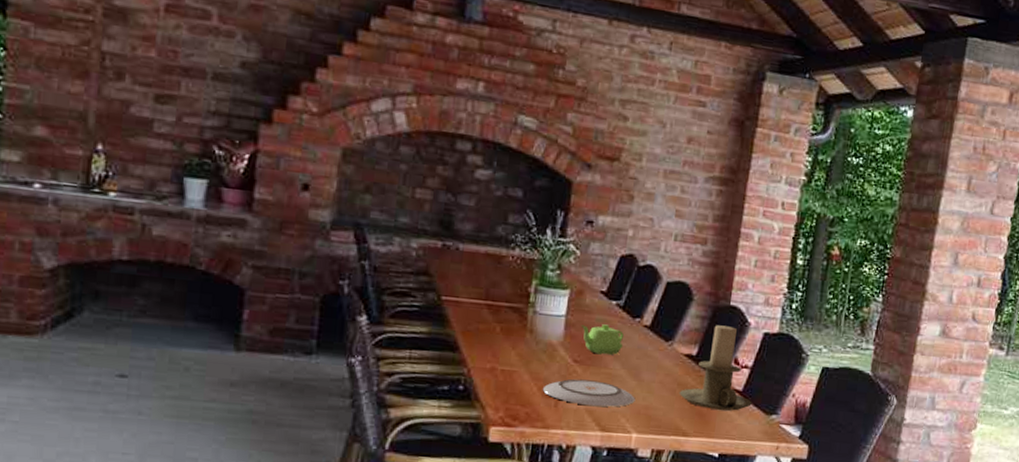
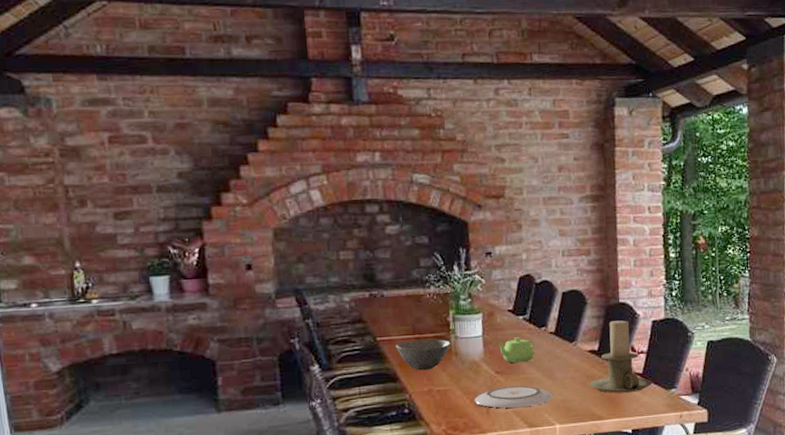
bowl: none [462,306,527,345] -> present [395,339,451,371]

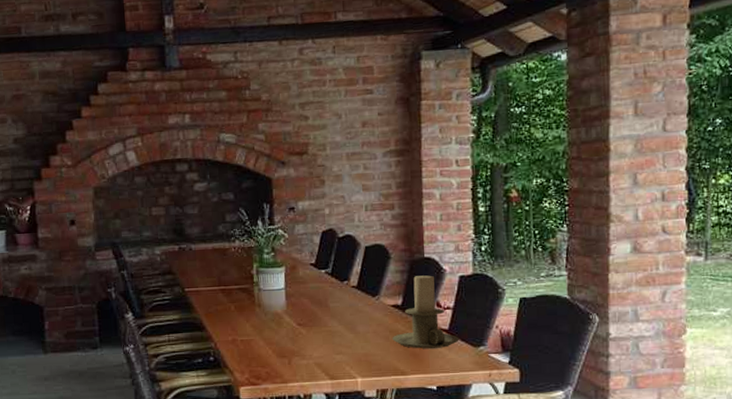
bowl: present [395,339,451,371] -> none [202,290,254,321]
plate: present [474,385,553,408] -> none [276,338,355,360]
teapot: present [496,337,535,364] -> none [299,290,337,316]

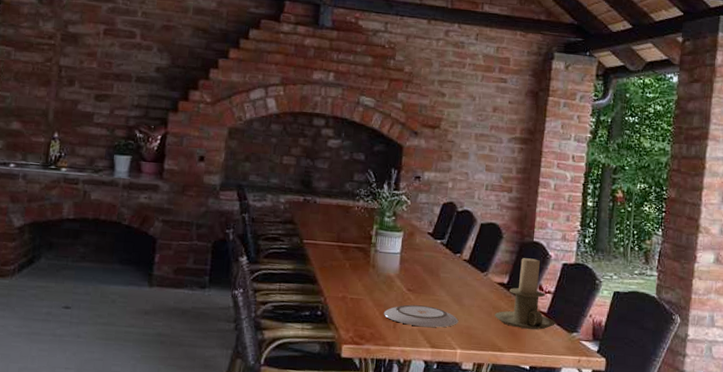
plate: none [276,338,355,360] -> present [383,304,459,328]

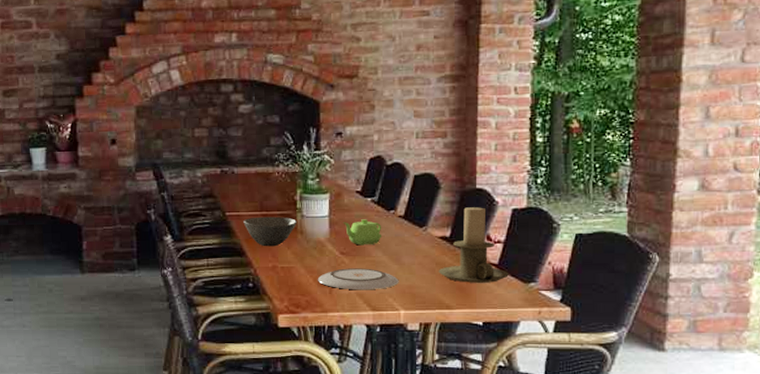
bowl: none [319,247,370,278] -> present [243,216,297,247]
teapot: none [413,259,447,285] -> present [343,219,382,246]

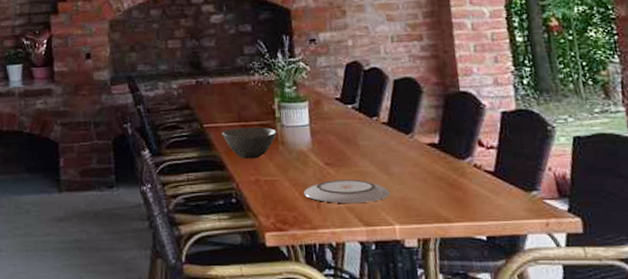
teapot: present [343,219,382,246] -> none [324,127,367,155]
candle holder: present [438,207,509,283] -> none [430,111,508,193]

